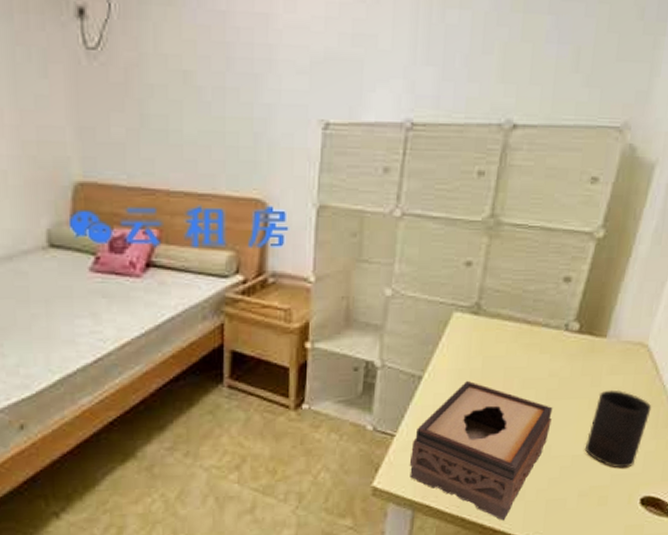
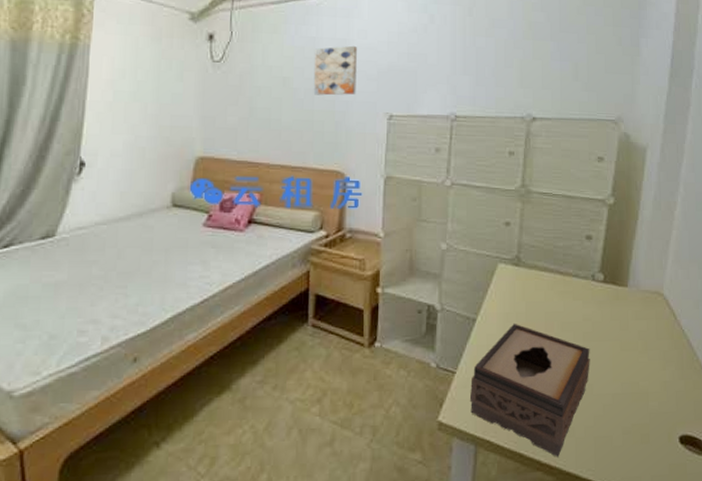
wall art: none [224,23,283,97] -> present [313,45,357,96]
cup: present [584,389,652,469] -> none [622,333,675,407]

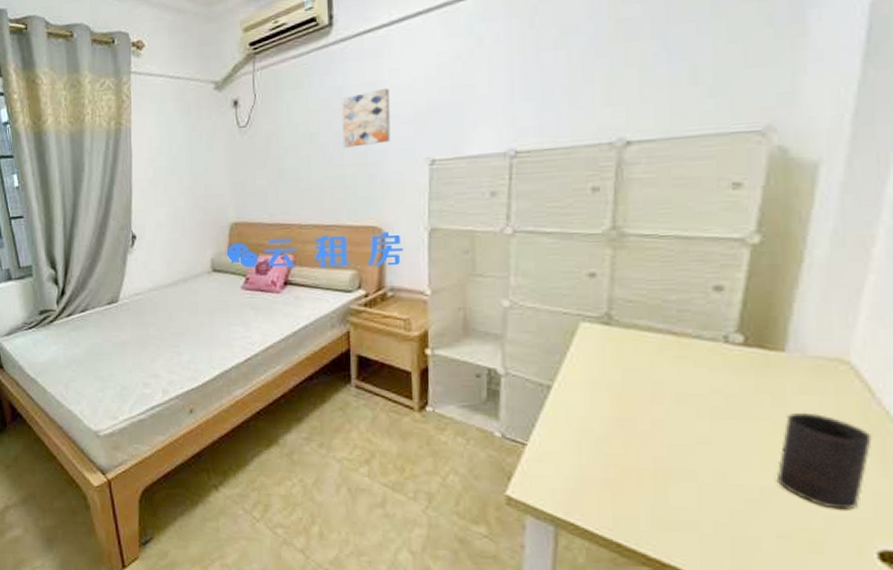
tissue box: present [469,323,590,457] -> none [545,392,723,554]
cup: none [622,333,675,407] -> present [776,412,872,510]

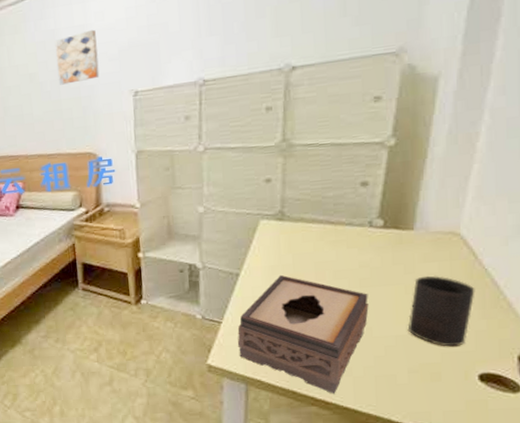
tissue box: none [545,392,723,554] -> present [237,274,369,394]

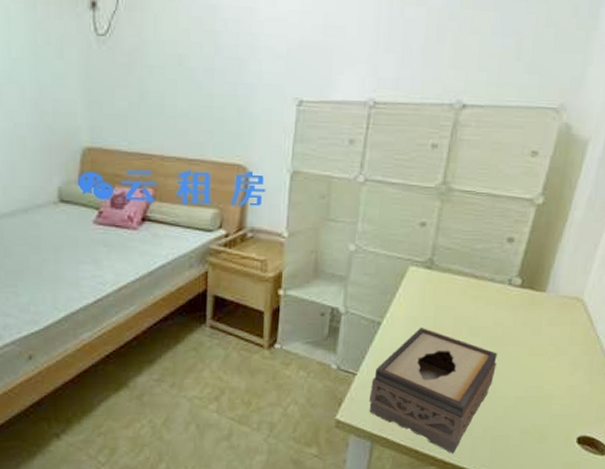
wall art: present [54,29,100,85] -> none [213,15,264,77]
cup: present [407,275,475,347] -> none [526,338,587,410]

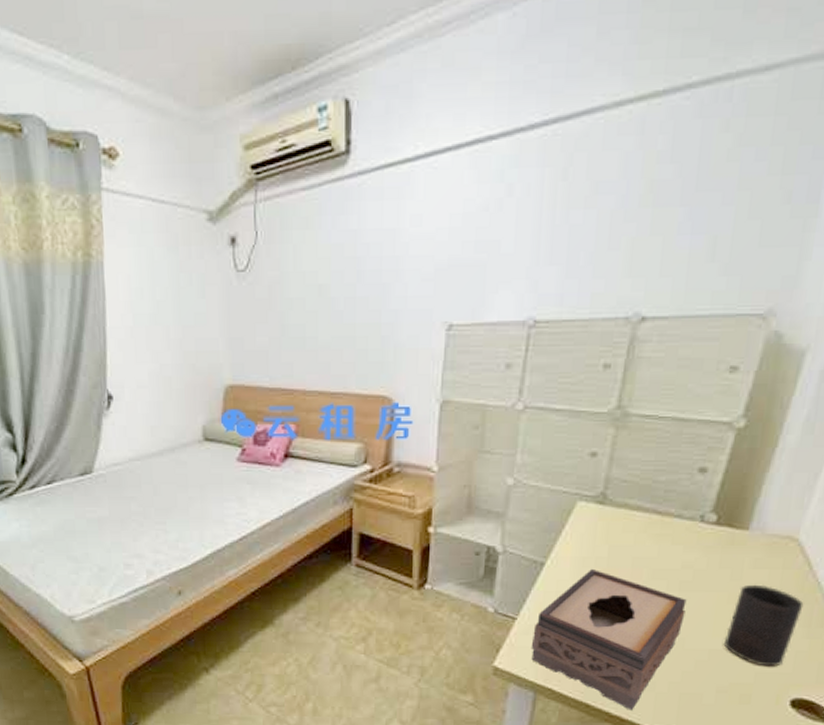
cup: none [526,338,587,410] -> present [723,584,804,667]

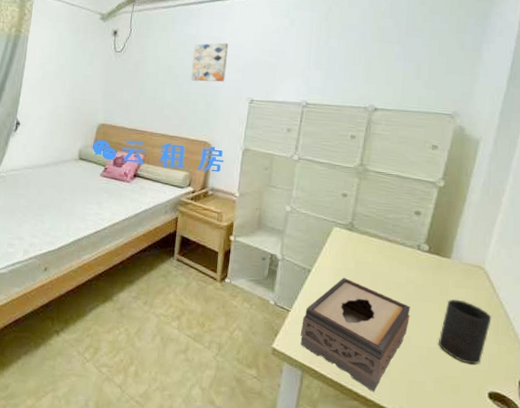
wall art: none [355,236,409,305] -> present [190,42,228,82]

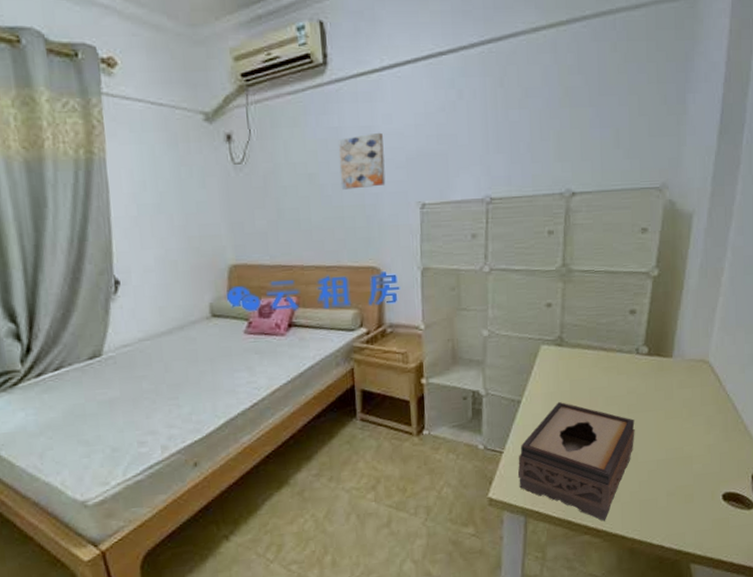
cup: present [438,299,492,365] -> none [667,400,720,469]

